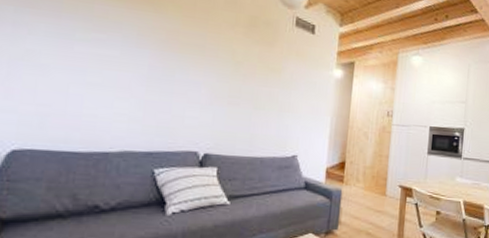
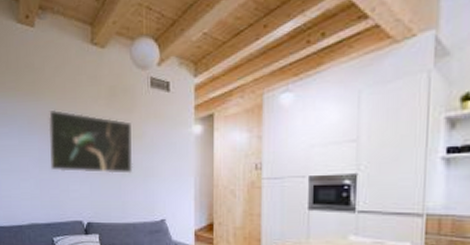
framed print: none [163,25,270,106] -> present [48,109,133,174]

